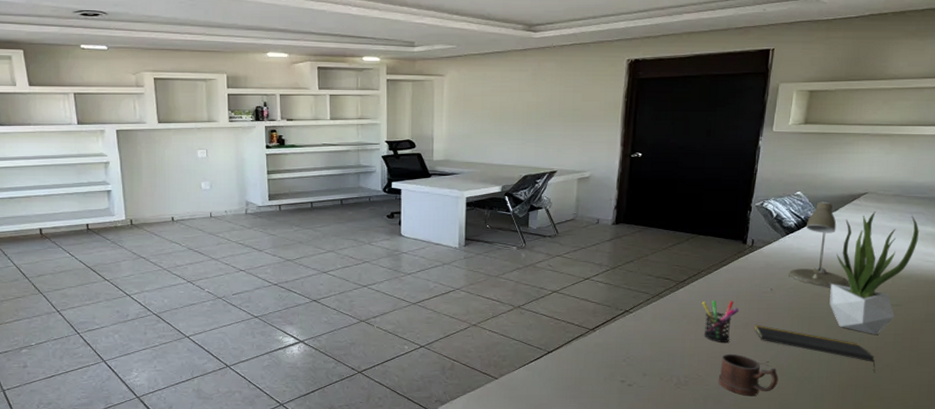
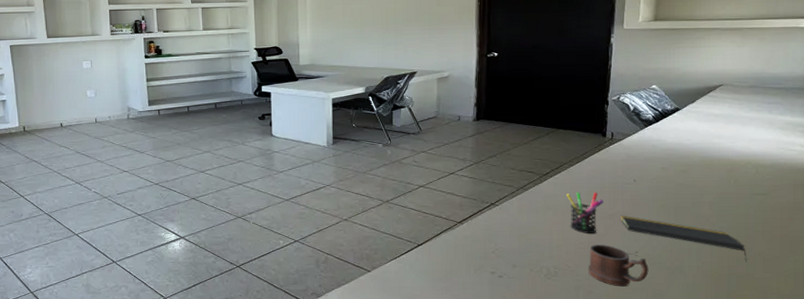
desk lamp: present [788,201,849,288] -> none [650,94,711,178]
potted plant: present [829,211,919,335] -> none [694,102,779,224]

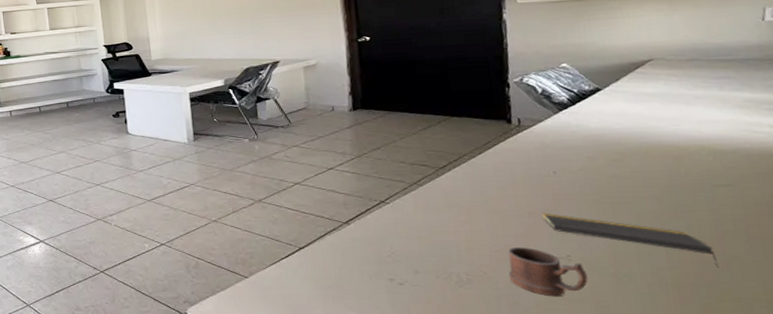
pen holder: present [566,192,603,233] -> none [470,186,518,234]

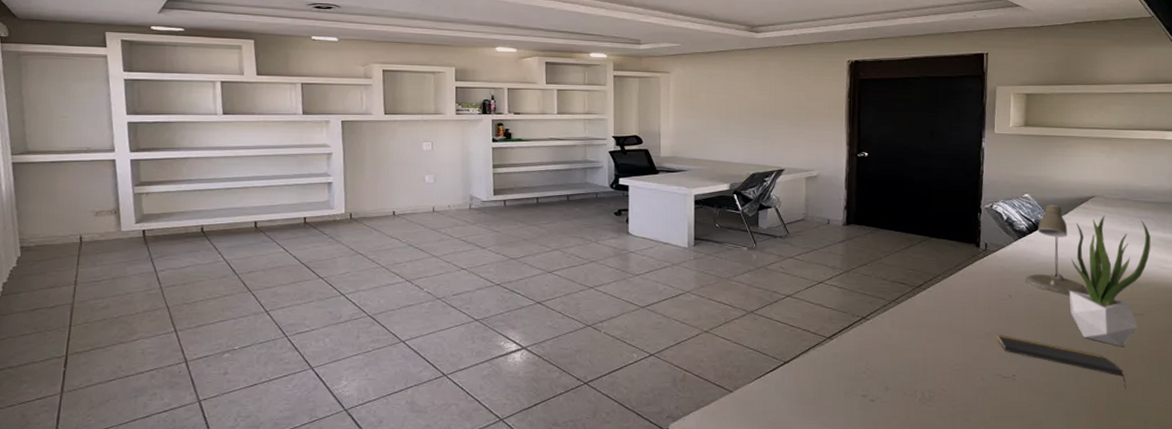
mug: present [508,246,588,297] -> none [964,365,1027,415]
desk lamp: none [571,72,654,169] -> present [1025,204,1087,295]
potted plant: none [629,79,737,222] -> present [1069,215,1151,347]

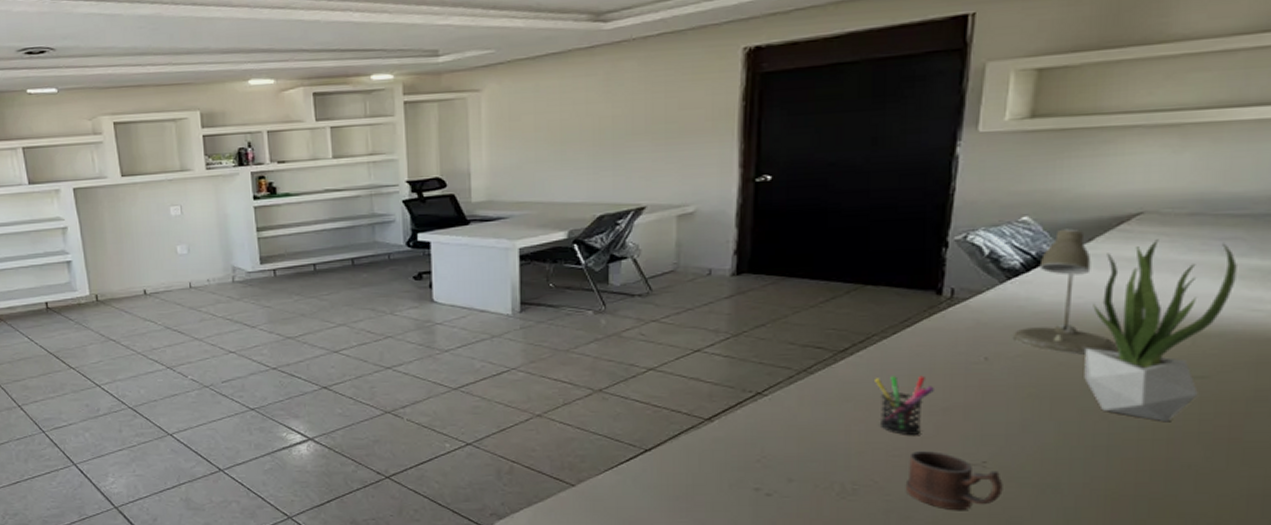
pen holder: none [940,307,979,353] -> present [875,375,934,435]
mug: none [964,365,1027,415] -> present [905,450,1003,511]
notepad: present [997,333,1127,389] -> none [961,408,1168,477]

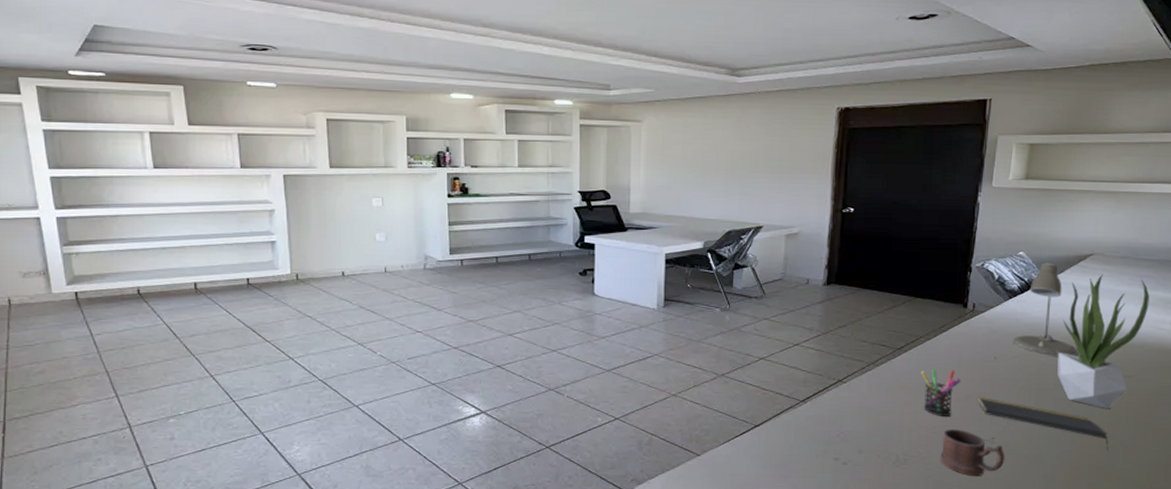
notepad: none [961,408,1168,477] -> present [978,396,1109,451]

